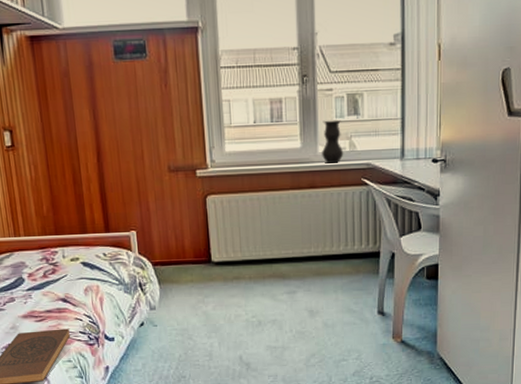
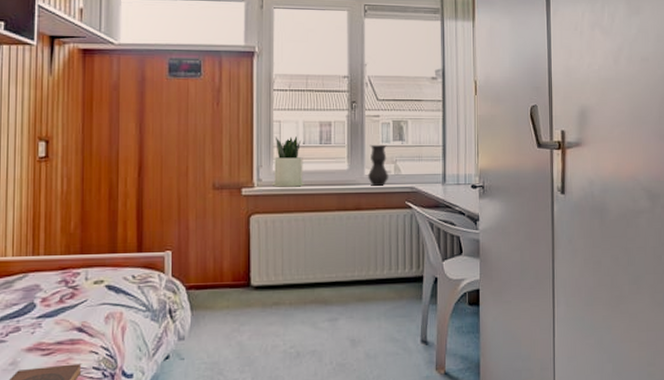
planter: none [225,114,259,169] -> present [272,135,306,189]

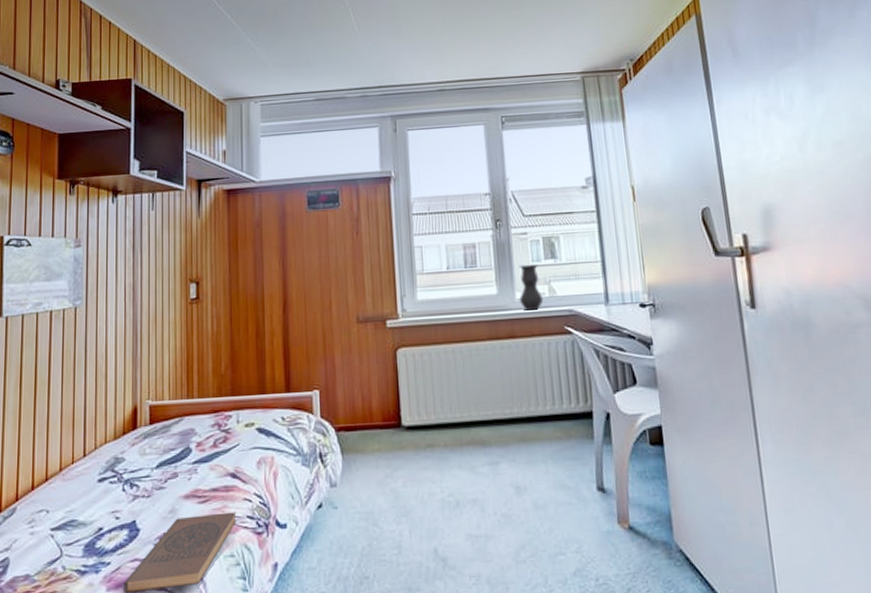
planter: present [272,135,306,189] -> none [417,261,453,318]

